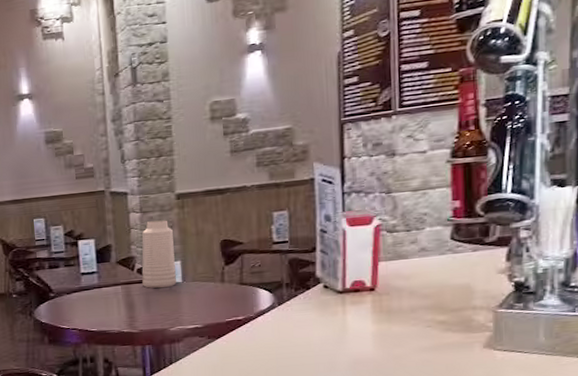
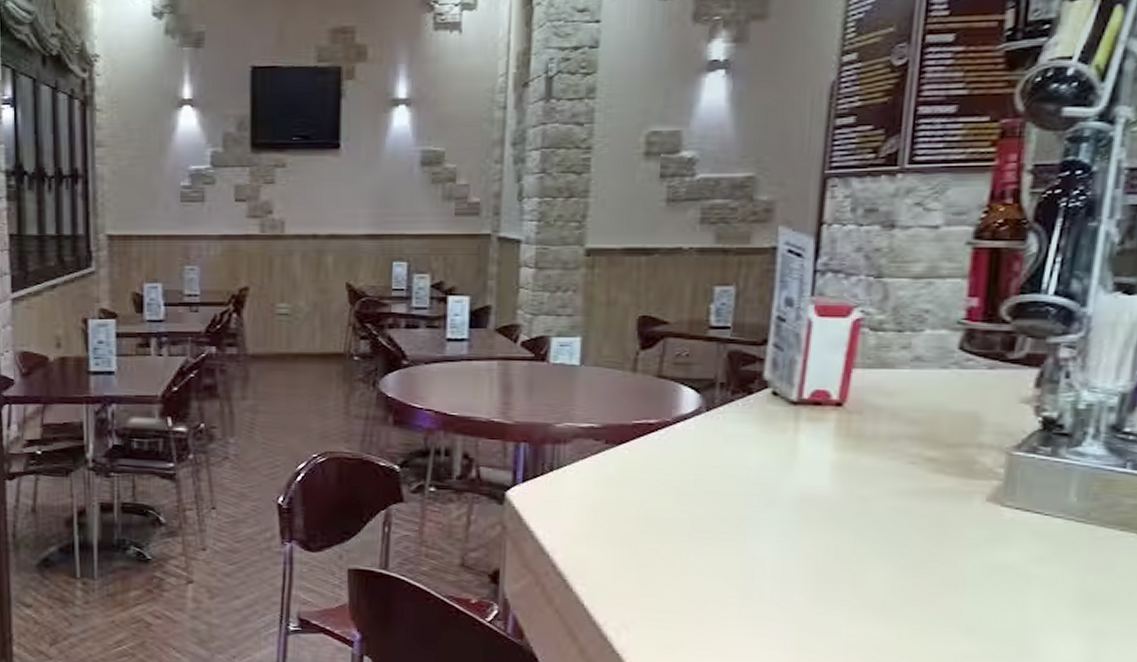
vase: present [141,220,176,289] -> none [525,281,575,371]

